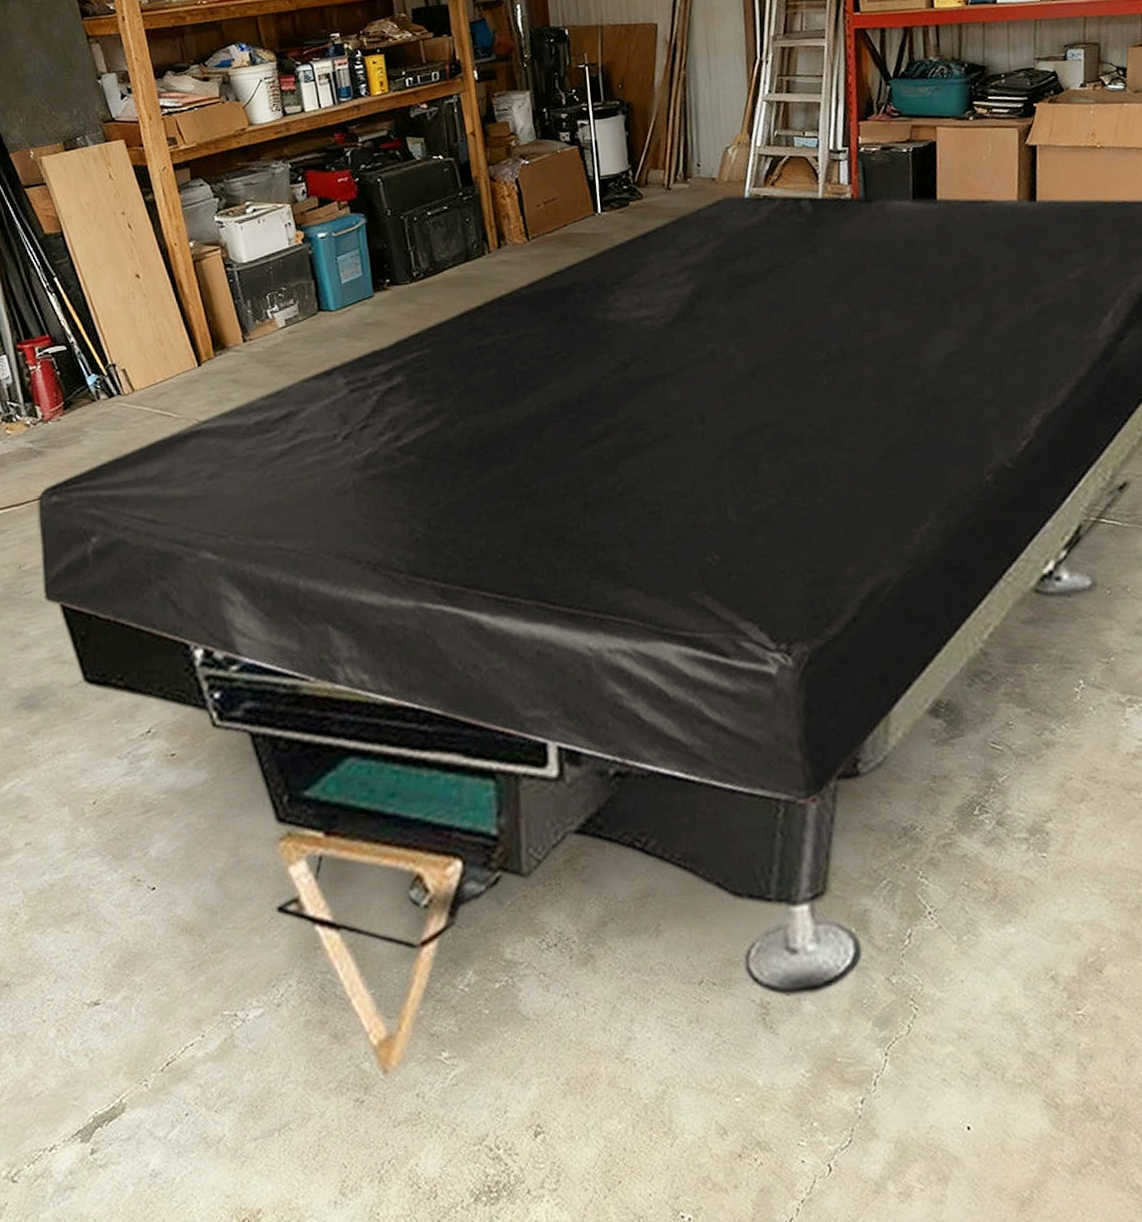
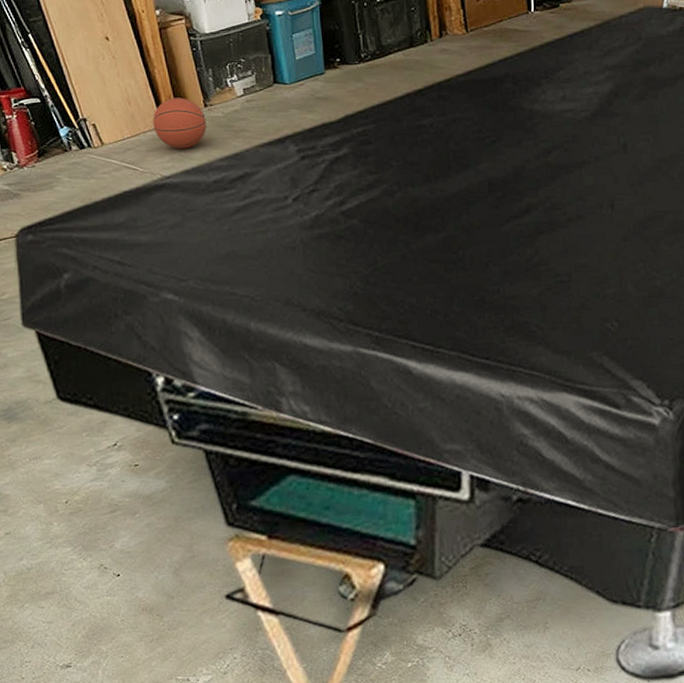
basketball: none [187,334,246,390] -> present [153,97,206,149]

